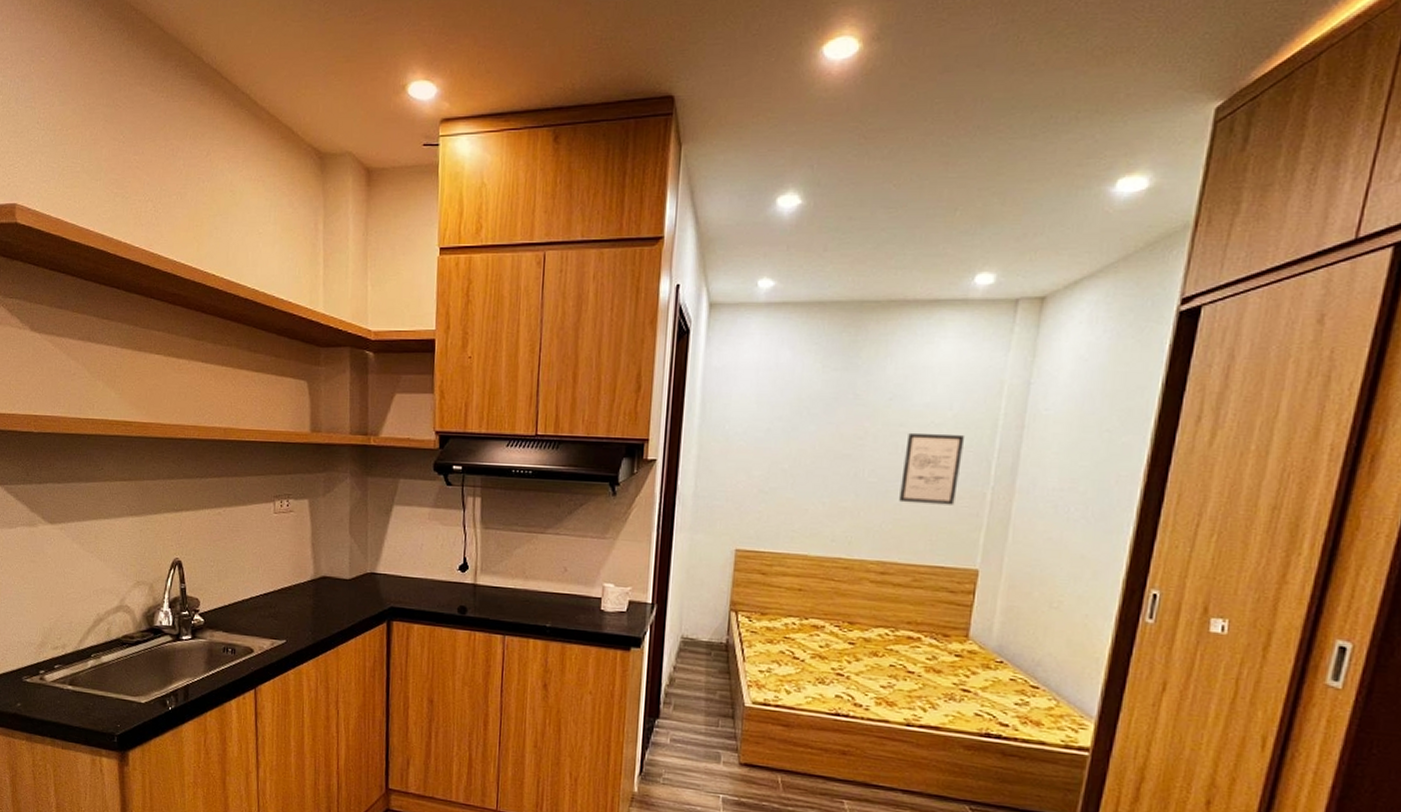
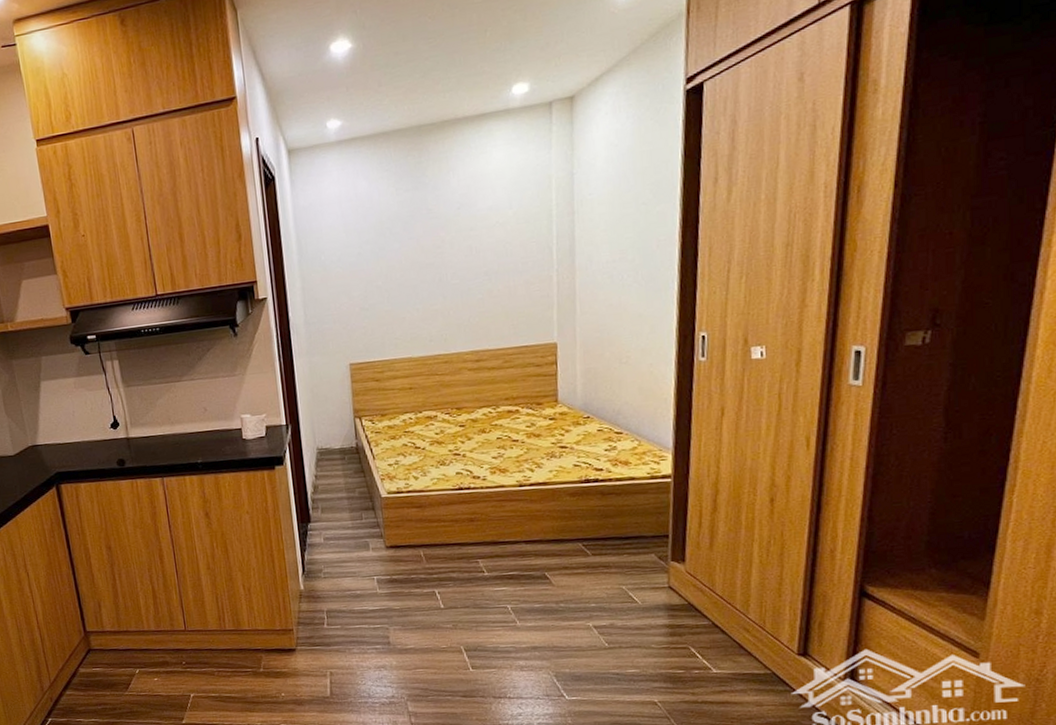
wall art: present [899,432,966,505] -> none [478,229,528,297]

